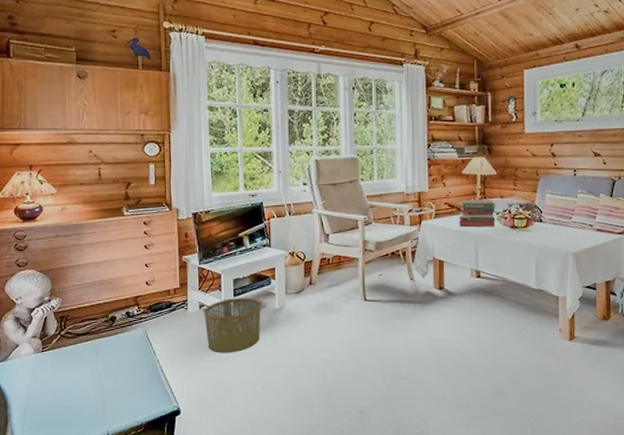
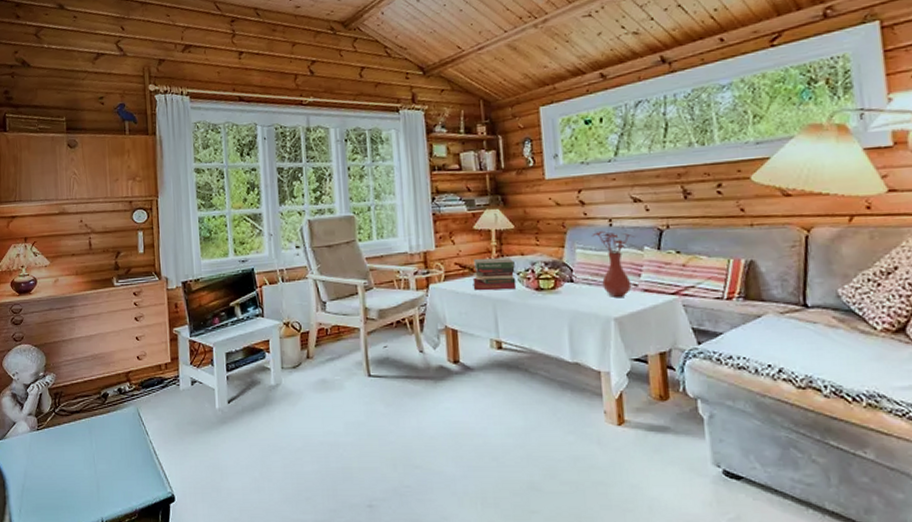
basket: present [202,298,263,353] -> none [194,373,258,435]
vase: none [559,179,594,235] -> present [592,230,635,297]

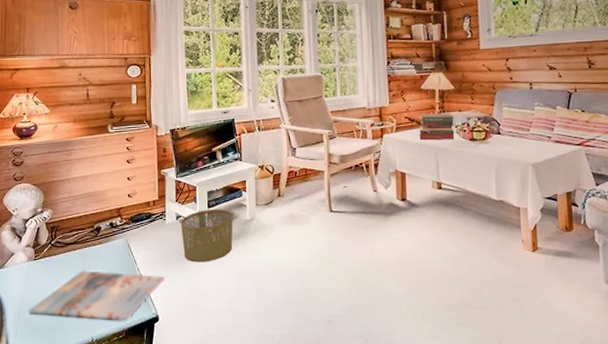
magazine: none [32,443,180,501] -> present [28,271,165,321]
basket: none [194,373,258,435] -> present [179,209,235,262]
vase: present [592,230,635,297] -> none [516,92,550,147]

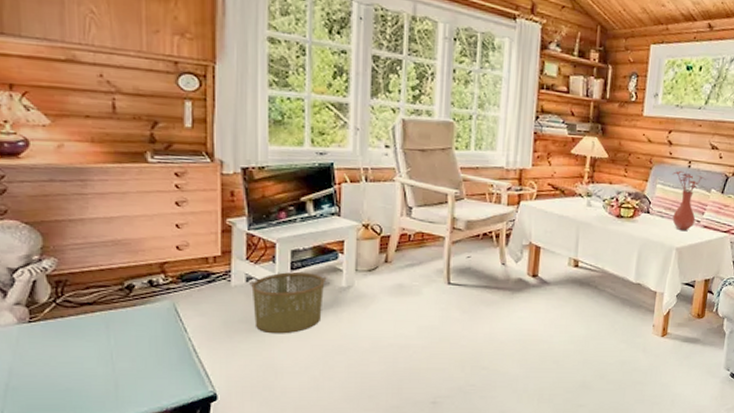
magazine: present [28,271,165,321] -> none [21,338,227,400]
books: present [419,113,455,140] -> none [561,181,603,215]
vase: none [516,92,550,147] -> present [672,170,707,230]

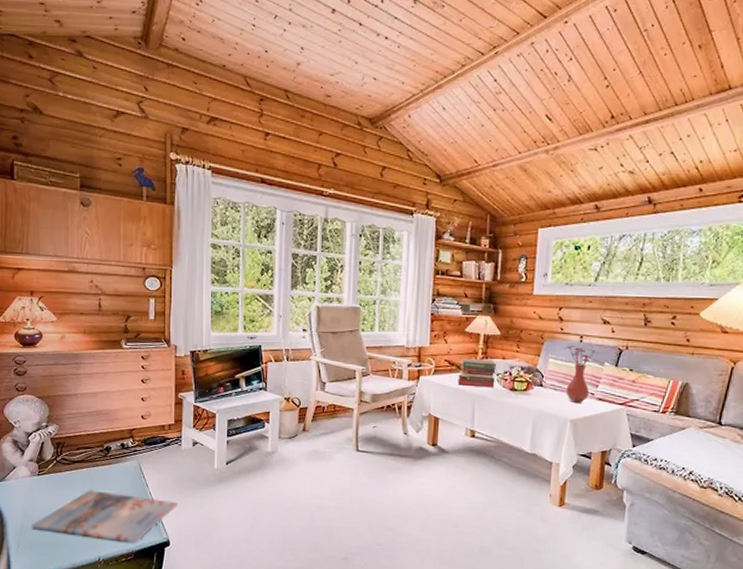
magazine: none [21,338,227,400] -> present [31,490,178,543]
basket: present [250,272,327,334] -> none [195,438,256,491]
books: none [561,181,603,215] -> present [458,357,496,388]

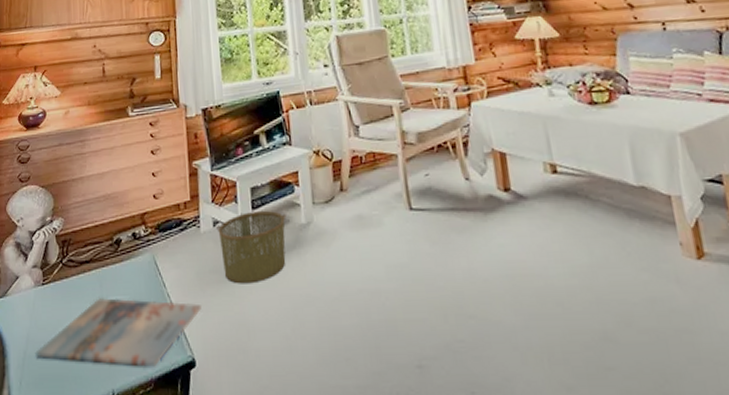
basket: none [195,438,256,491] -> present [216,211,286,284]
books: present [458,357,496,388] -> none [517,69,568,107]
vase: present [564,345,600,403] -> none [645,35,696,109]

